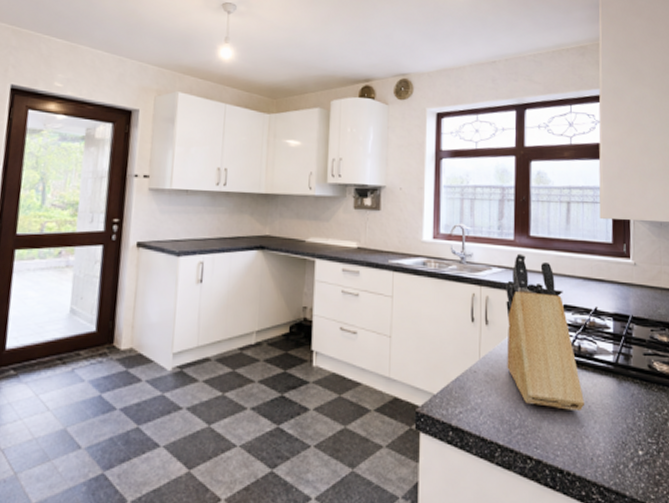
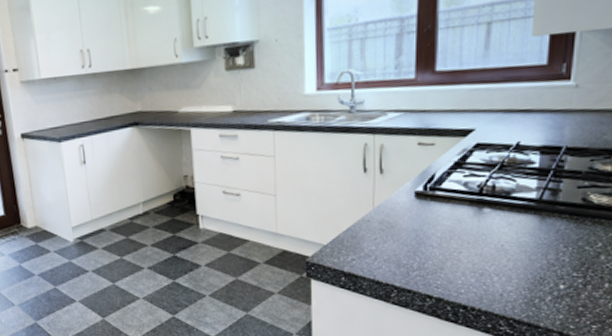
knife block: present [506,253,584,412] -> none [404,93,496,251]

